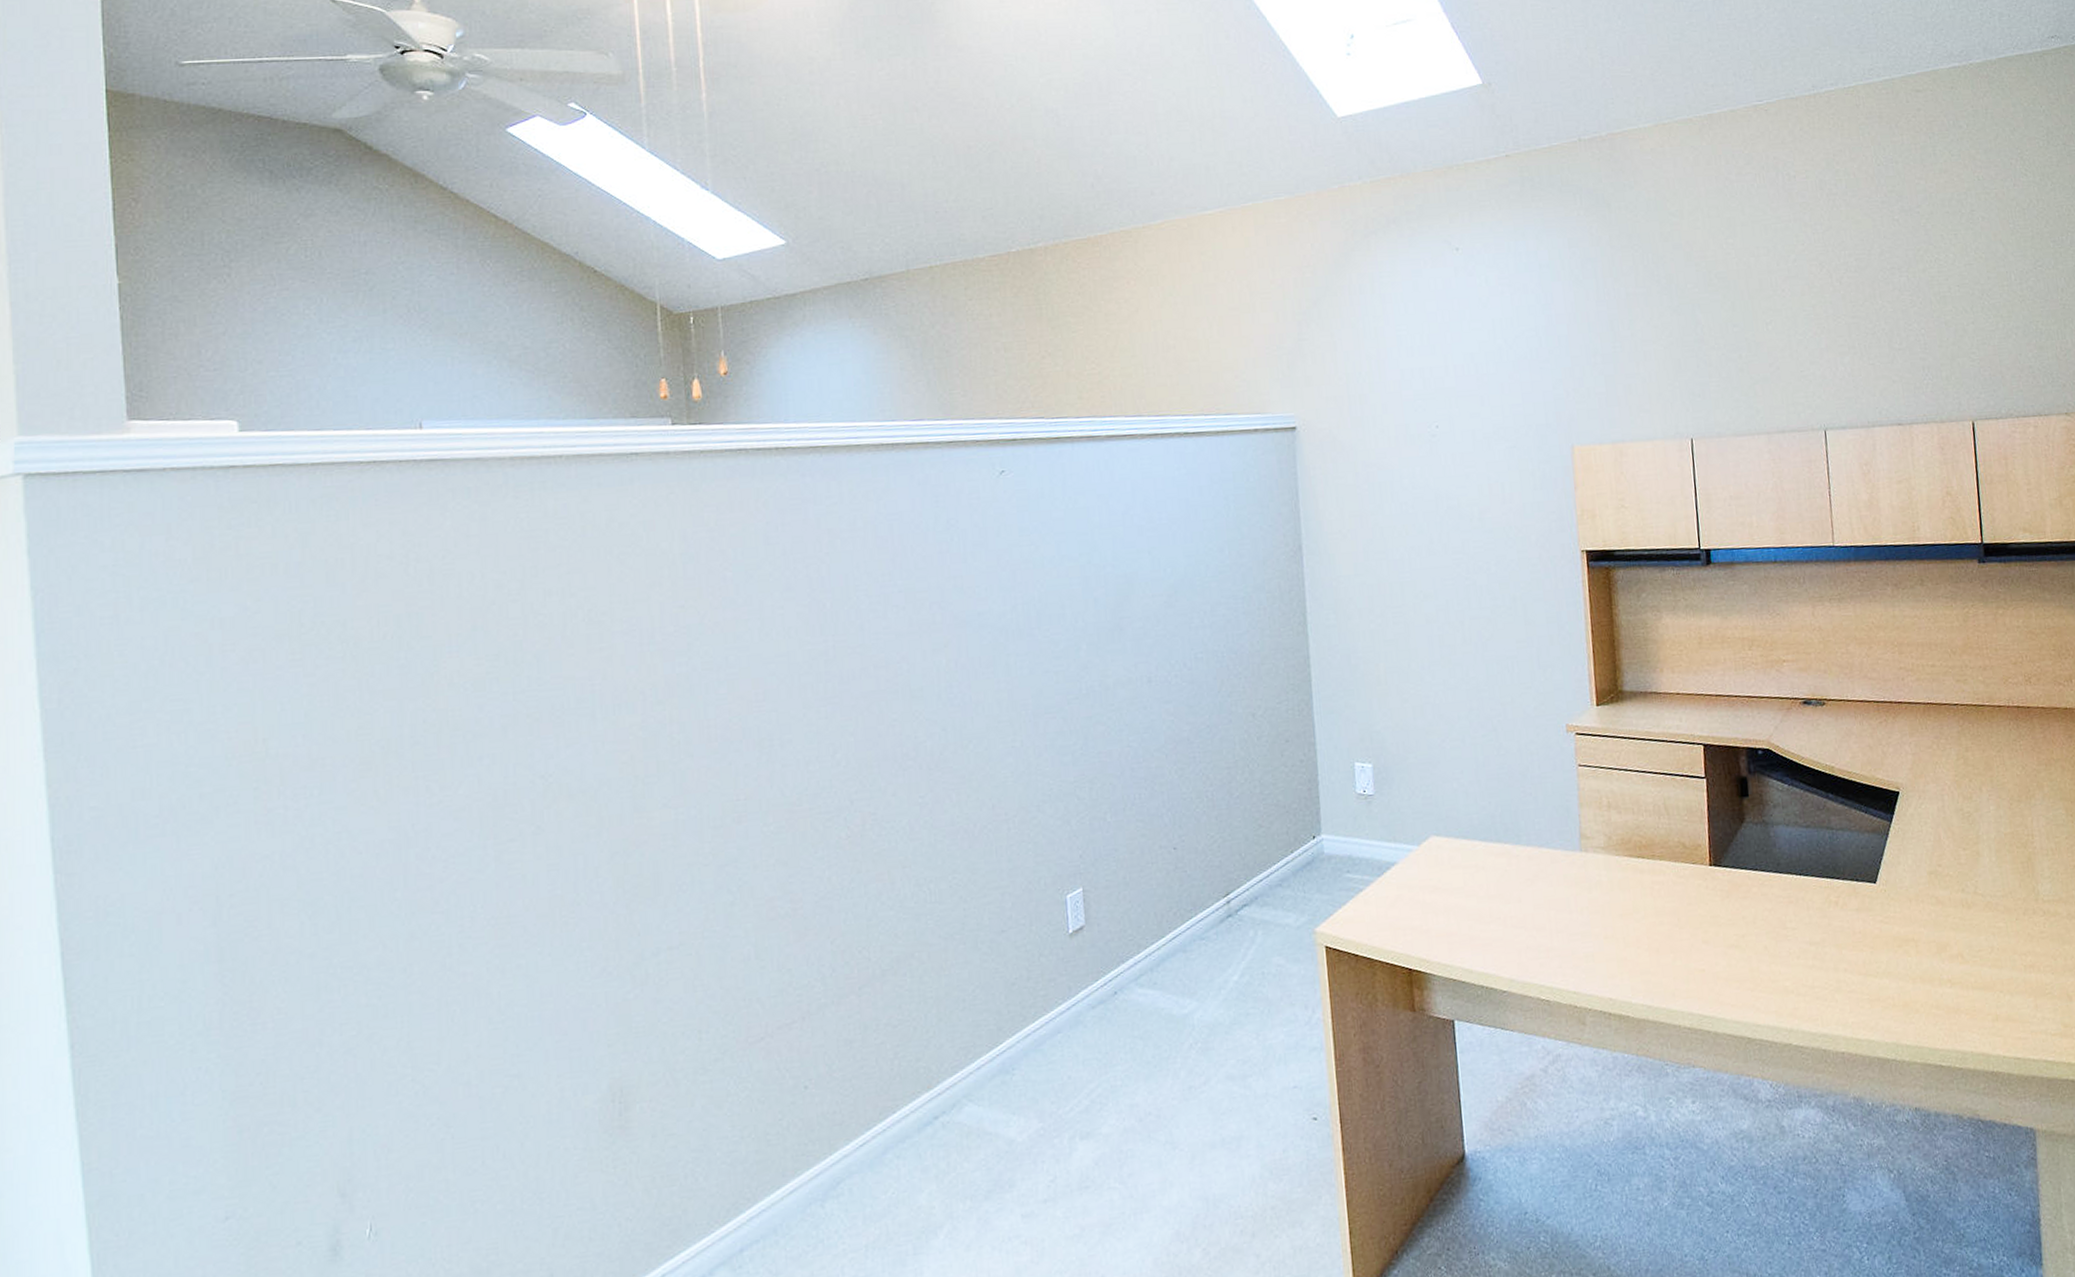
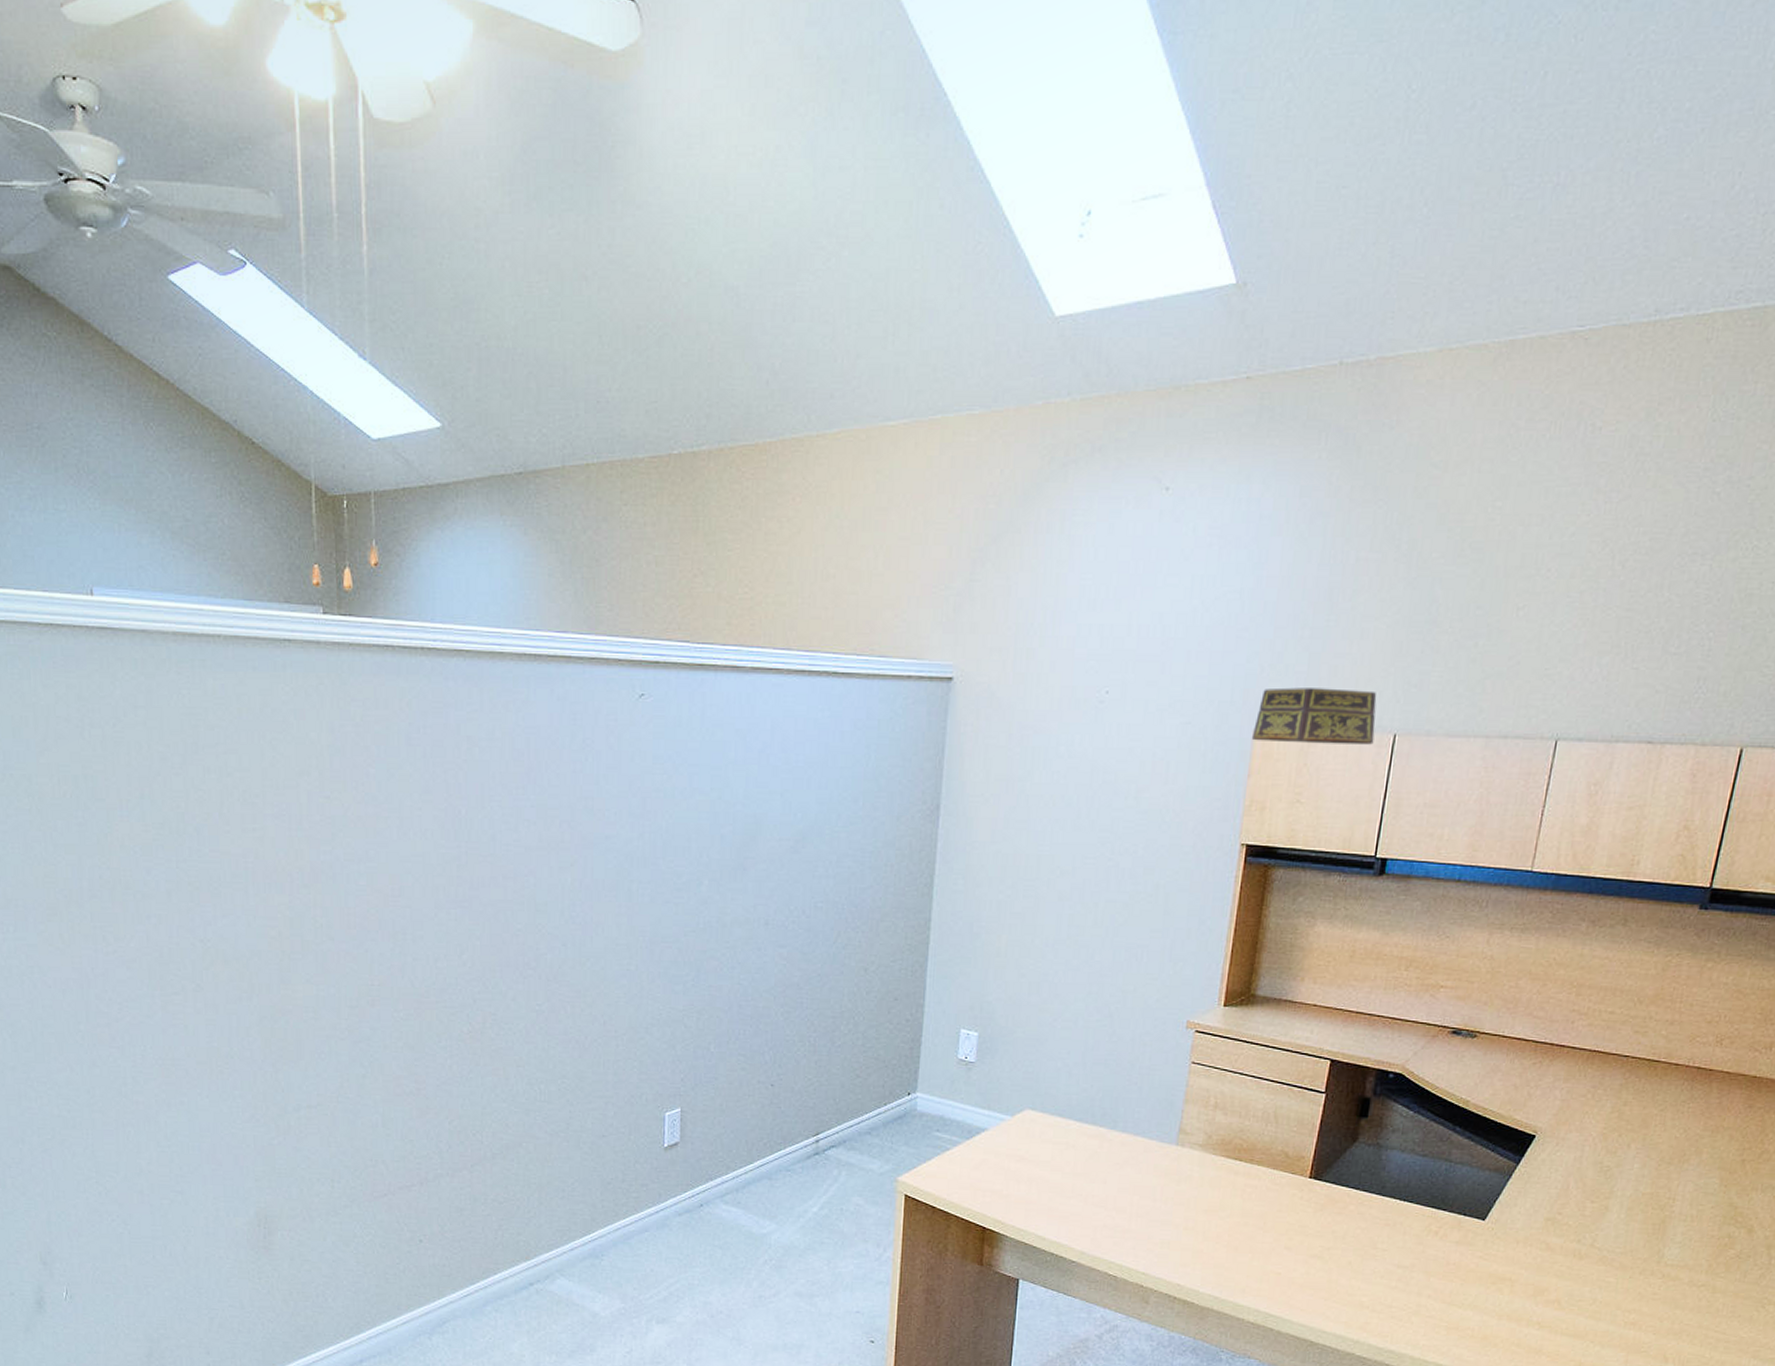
decorative box: none [1570,403,1676,457] -> present [1251,687,1377,745]

